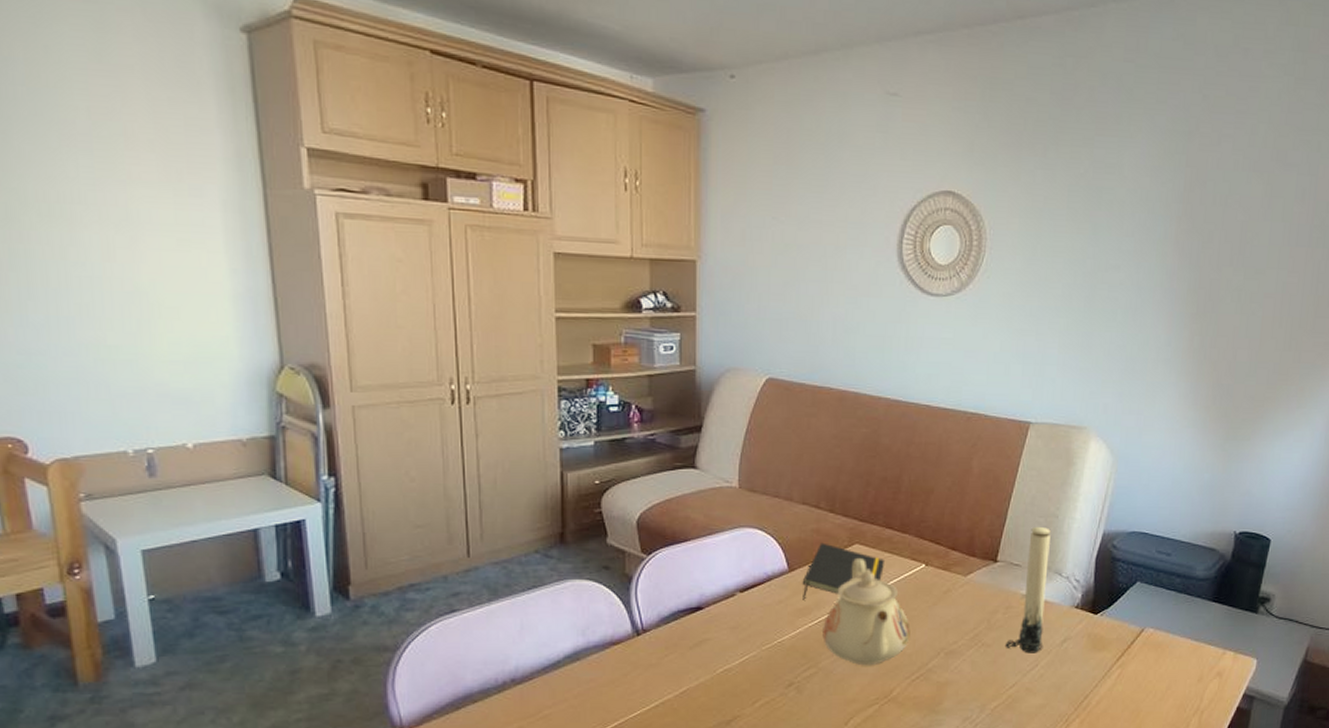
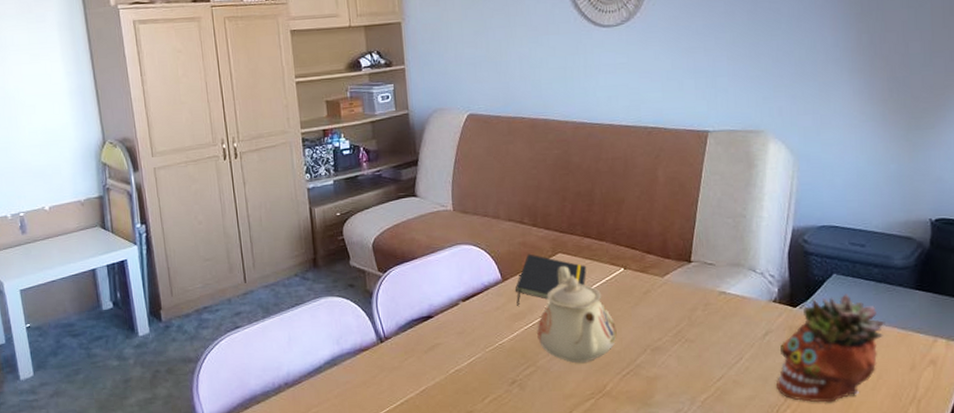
candle: present [1004,526,1051,653] -> none [707,226,746,347]
succulent planter: none [1069,603,1181,713] -> present [777,294,885,403]

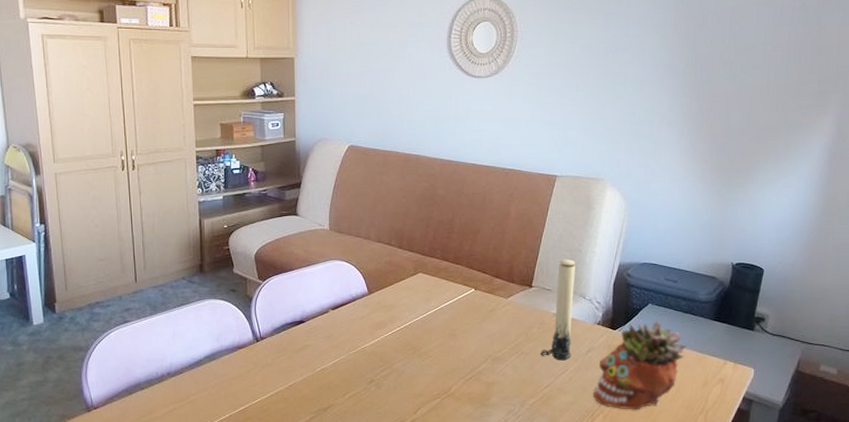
notepad: present [515,254,586,306] -> none [379,272,442,316]
teapot: present [537,266,617,363] -> none [395,284,464,367]
candle: none [707,226,746,347] -> present [540,258,575,361]

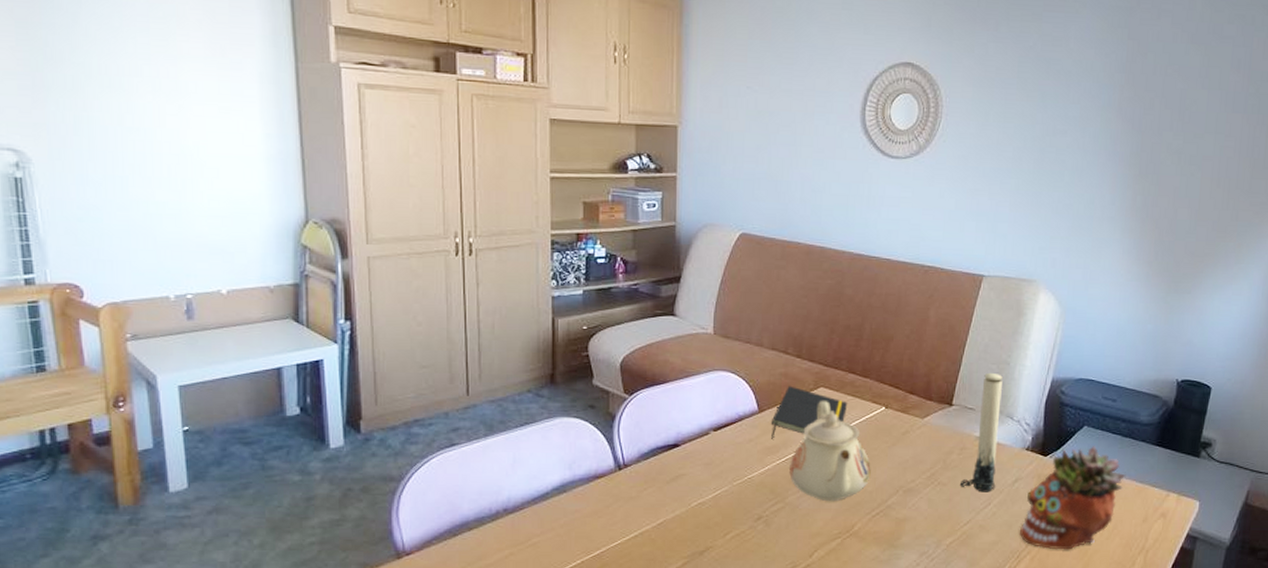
notepad: none [379,272,442,316] -> present [770,386,847,439]
teapot: none [395,284,464,367] -> present [789,401,871,501]

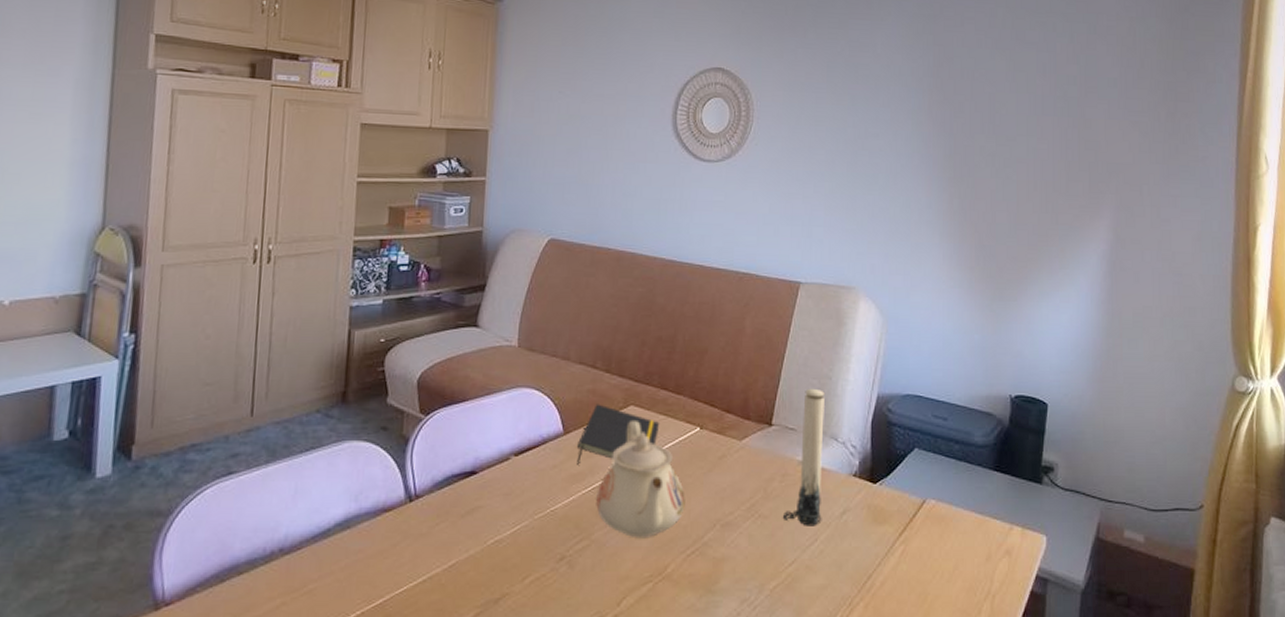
succulent planter: present [1020,446,1126,550] -> none [851,471,964,595]

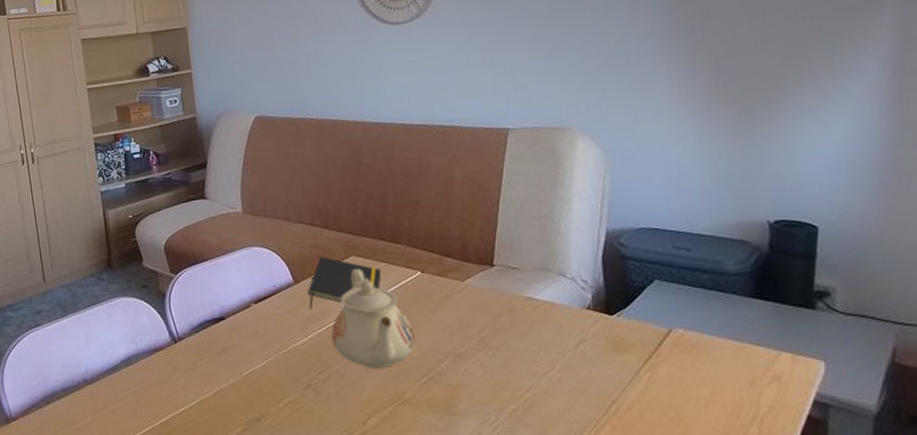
candle: present [782,388,825,526] -> none [514,228,557,356]

